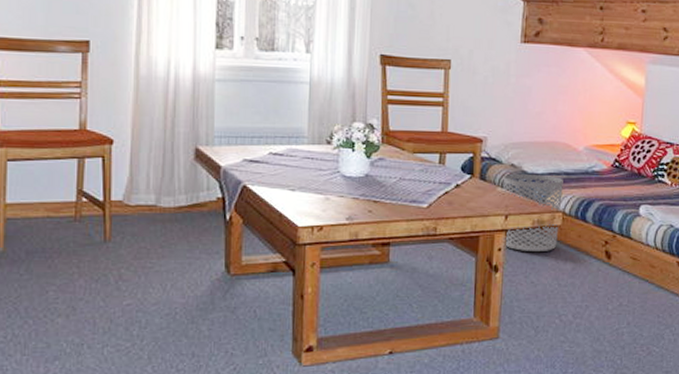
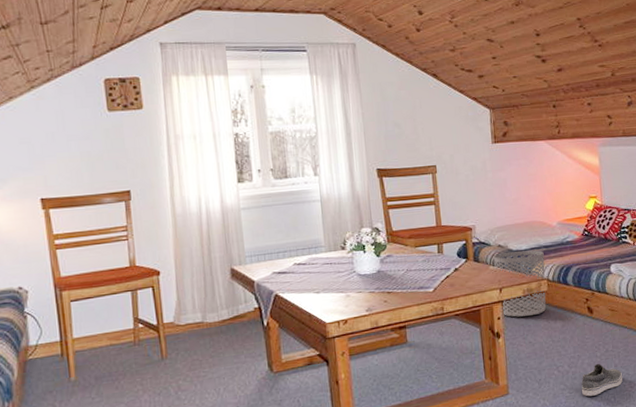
shoe: none [584,317,635,354] -> present [581,363,623,397]

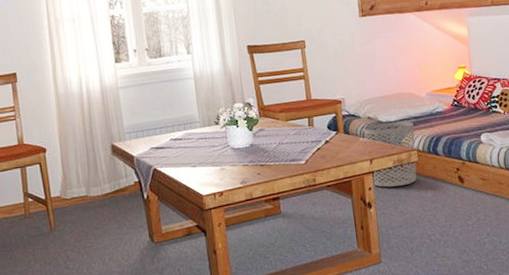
shoe: present [581,363,623,397] -> none [453,231,496,265]

